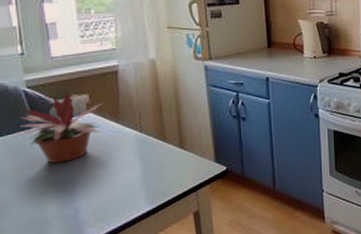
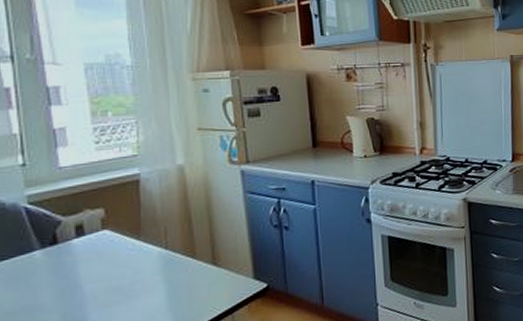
potted plant: present [13,92,103,163] -> none [11,206,121,291]

